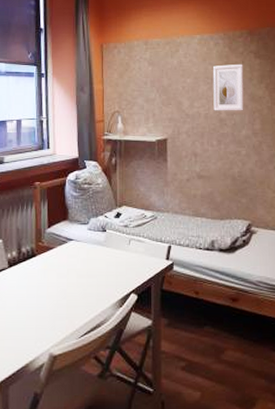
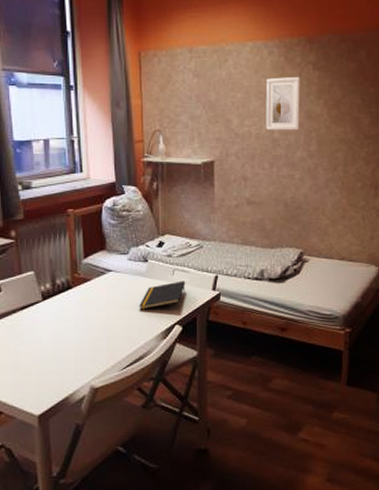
notepad: none [97,250,141,278] -> present [139,280,186,310]

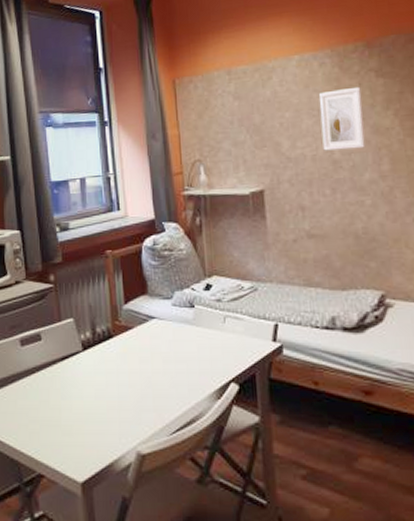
notepad: present [139,280,186,310] -> none [187,329,240,364]

